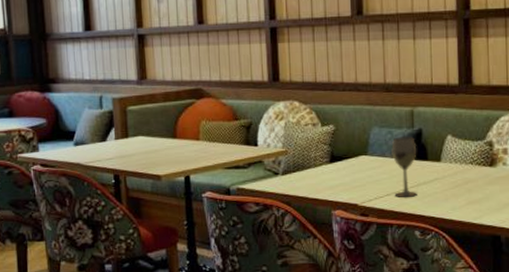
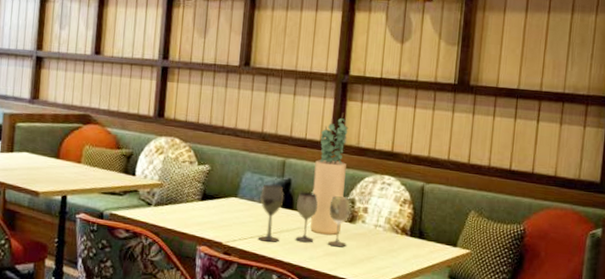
wineglass: none [431,139,489,194] -> present [295,191,351,247]
vase: none [445,51,481,183] -> present [310,113,349,235]

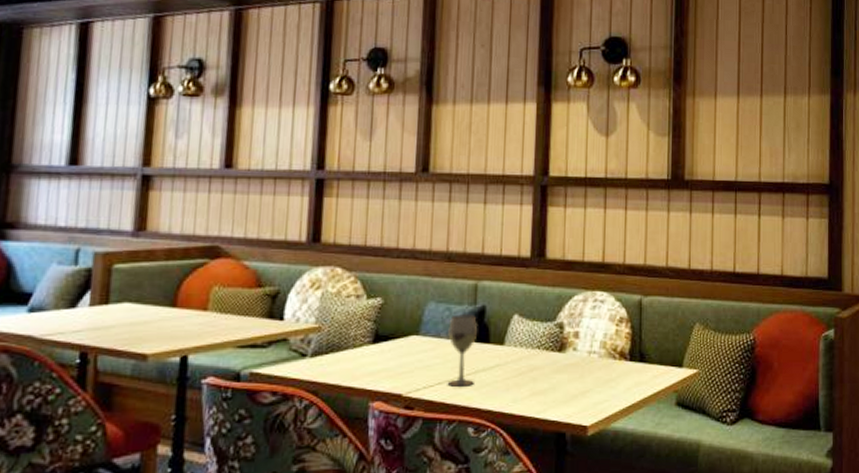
wineglass: present [295,191,351,247] -> none [494,319,559,383]
vase: present [310,113,349,235] -> none [512,221,551,370]

